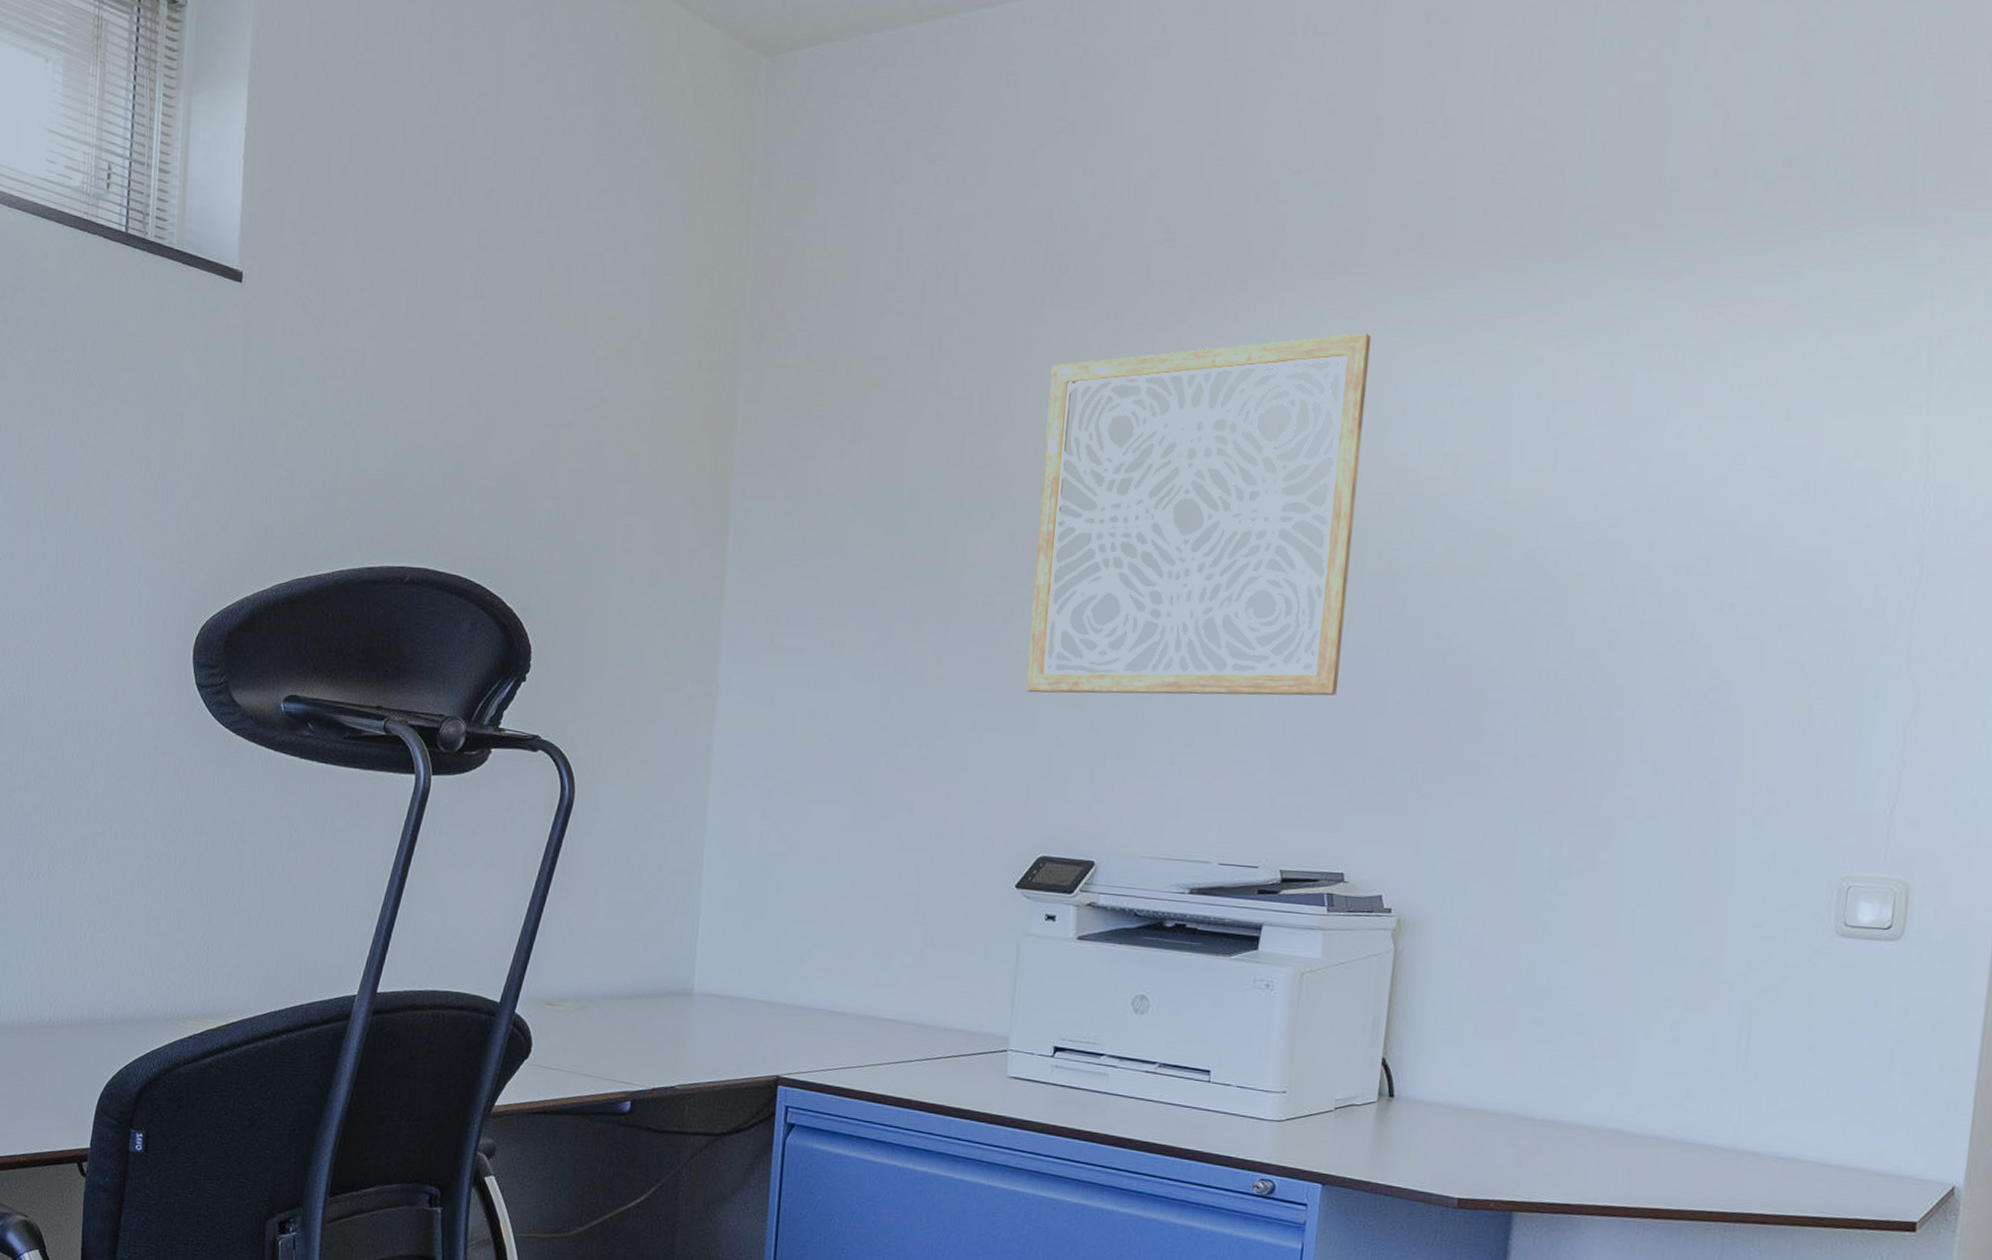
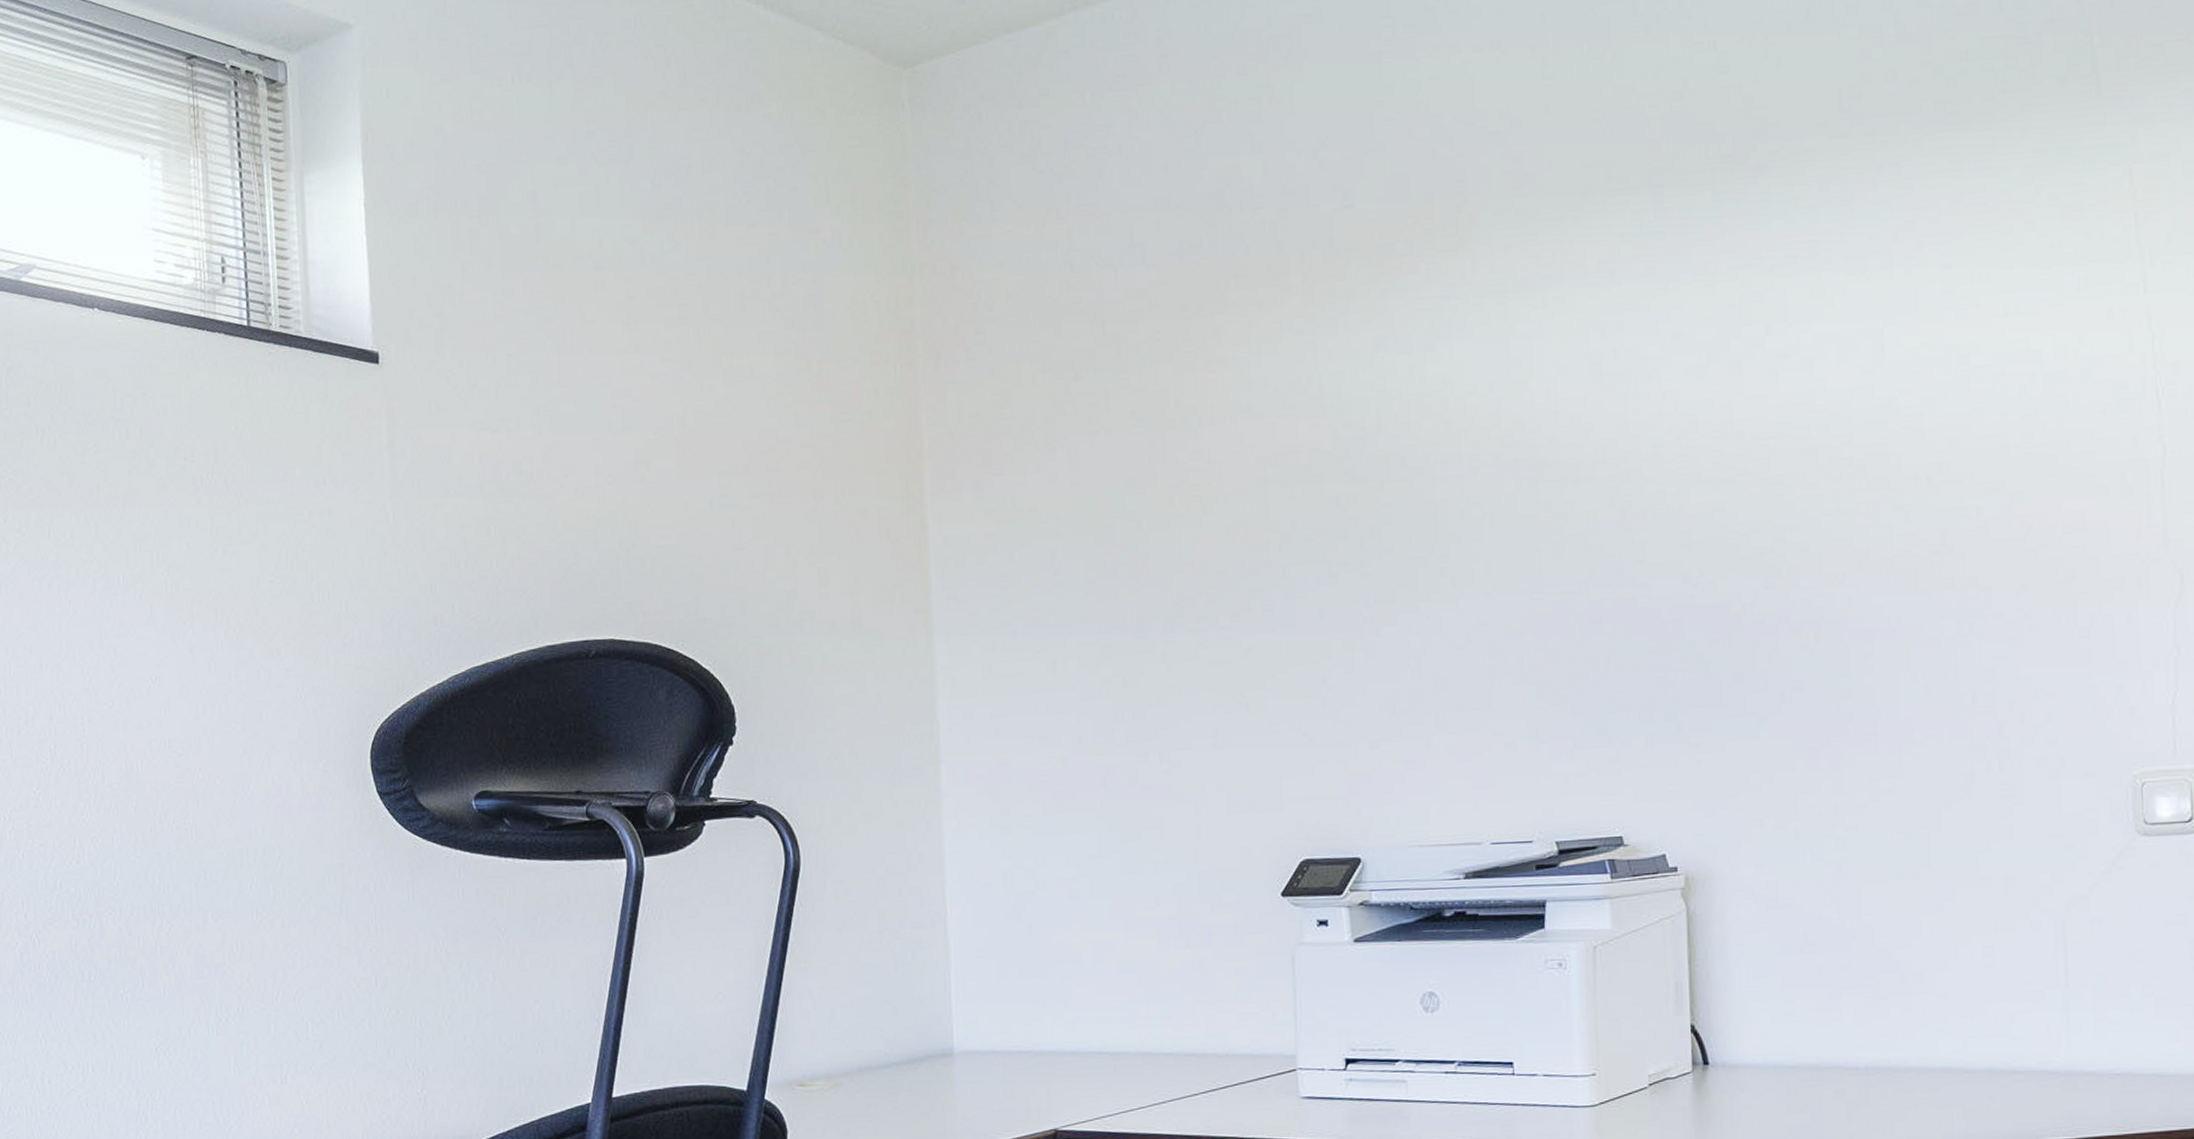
wall art: present [1025,332,1372,696] -> none [1245,277,1588,690]

